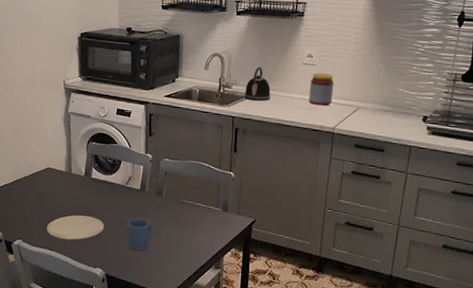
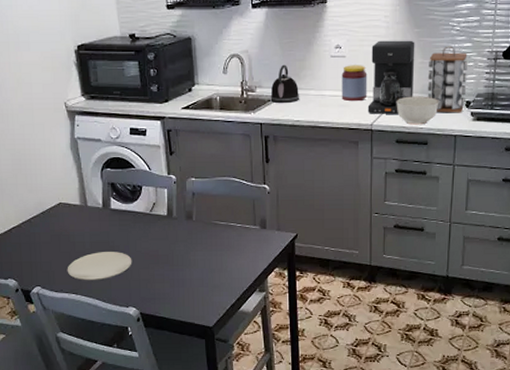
mug: present [127,218,152,251] -> none [158,247,186,283]
coffee maker: none [331,54,381,121] -> present [367,40,415,114]
bowl: none [357,106,399,133] -> present [396,96,439,125]
spice rack: none [387,63,429,126] -> present [427,45,468,113]

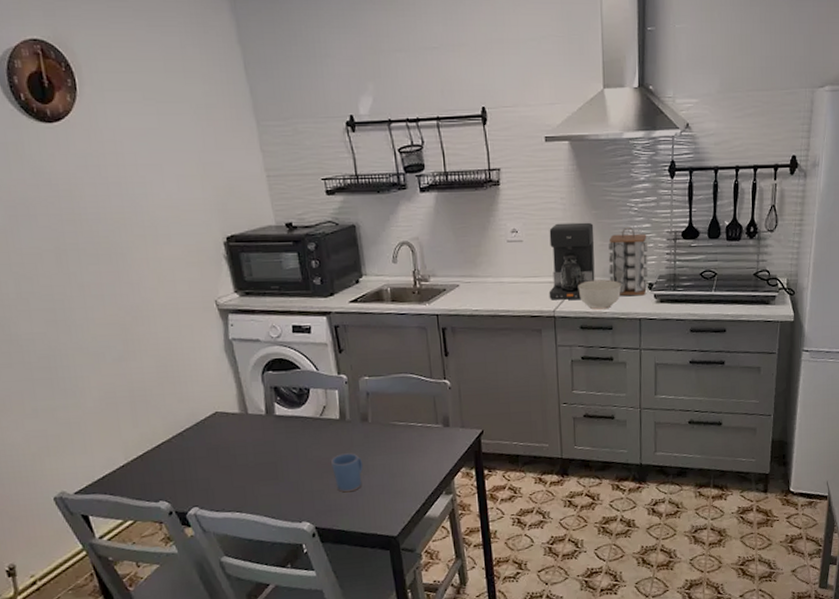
plate: present [67,252,132,281] -> none [228,462,303,497]
mug: none [158,247,186,283] -> present [331,453,364,493]
kettle: present [270,64,300,103] -> none [445,251,478,292]
jar: present [341,65,368,102] -> none [519,249,548,288]

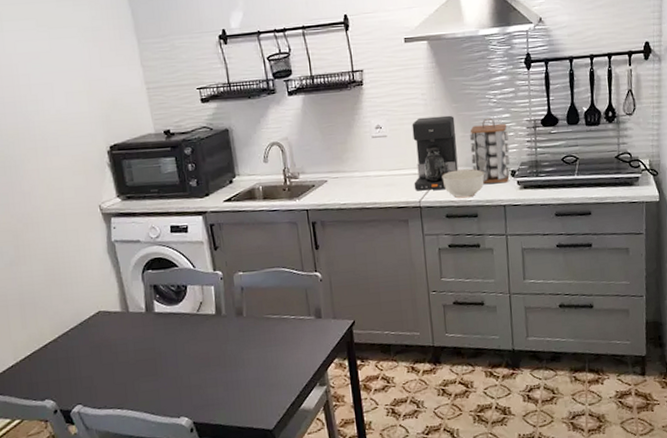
mug: present [331,453,364,493] -> none [208,347,239,387]

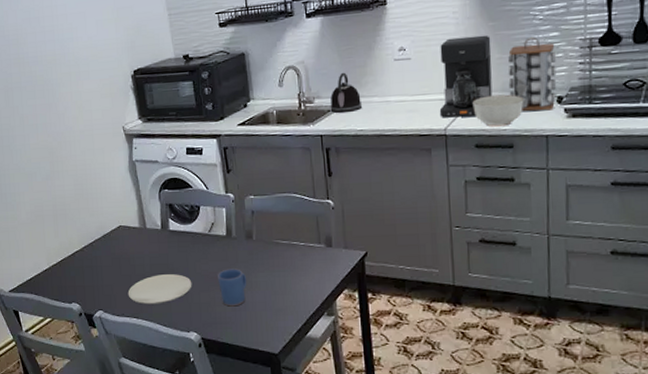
plate: none [110,358,182,394] -> present [128,274,192,305]
mug: none [208,347,239,387] -> present [218,268,247,307]
kettle: none [314,148,345,188] -> present [330,72,363,113]

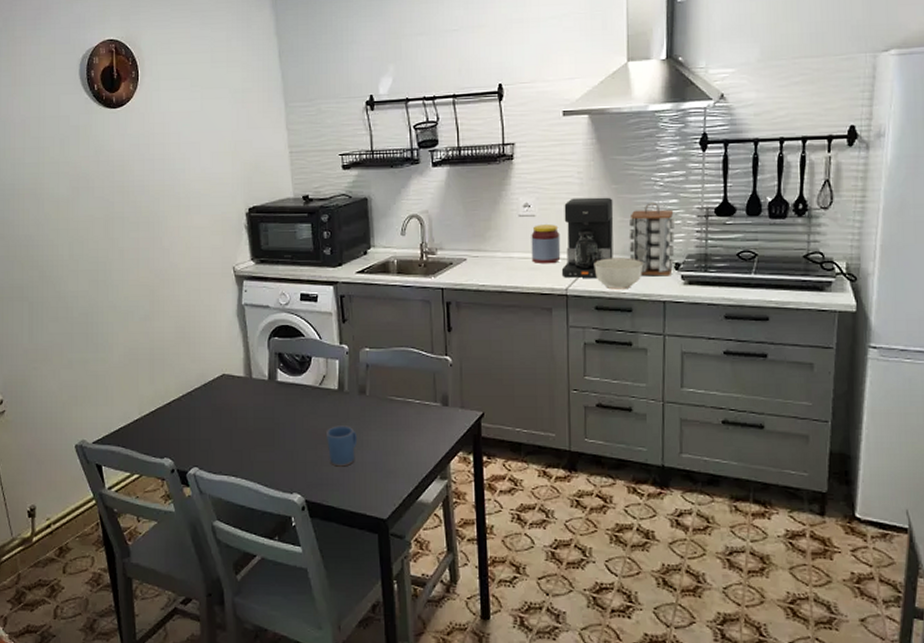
plate: present [128,274,192,305] -> none [227,429,299,462]
kettle: present [330,72,363,113] -> none [452,225,485,266]
jar: none [407,66,439,106] -> present [531,224,561,264]

